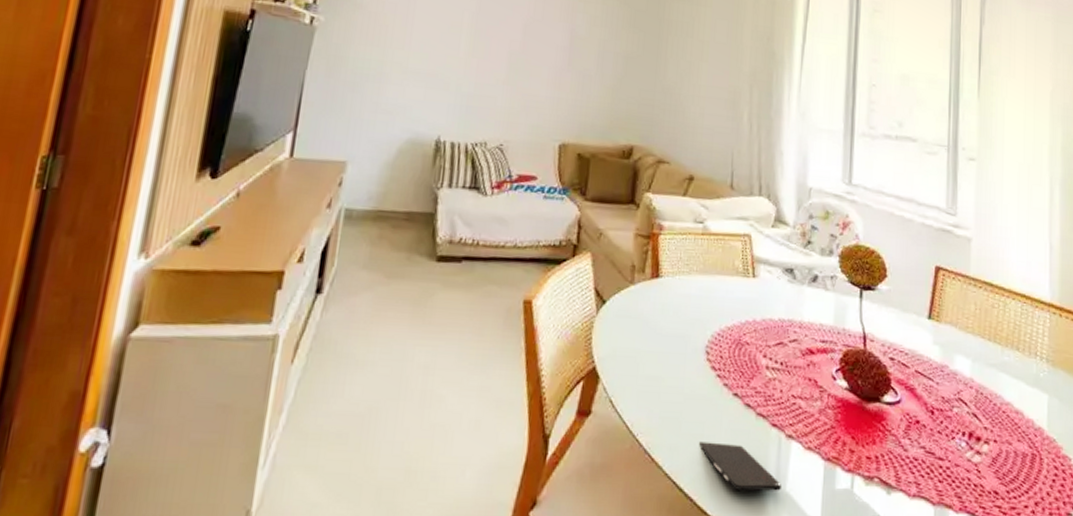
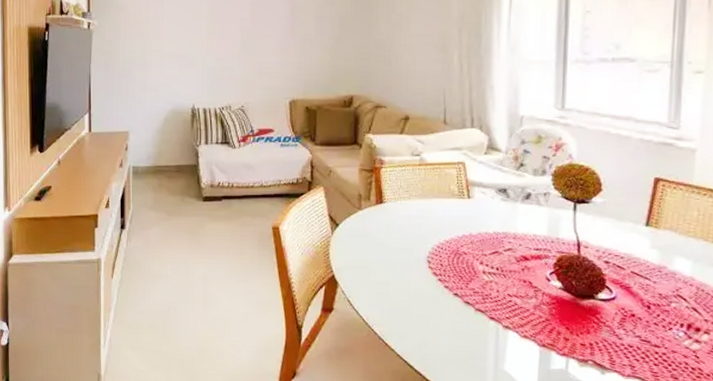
smartphone: present [699,441,783,492] -> none [425,331,501,370]

